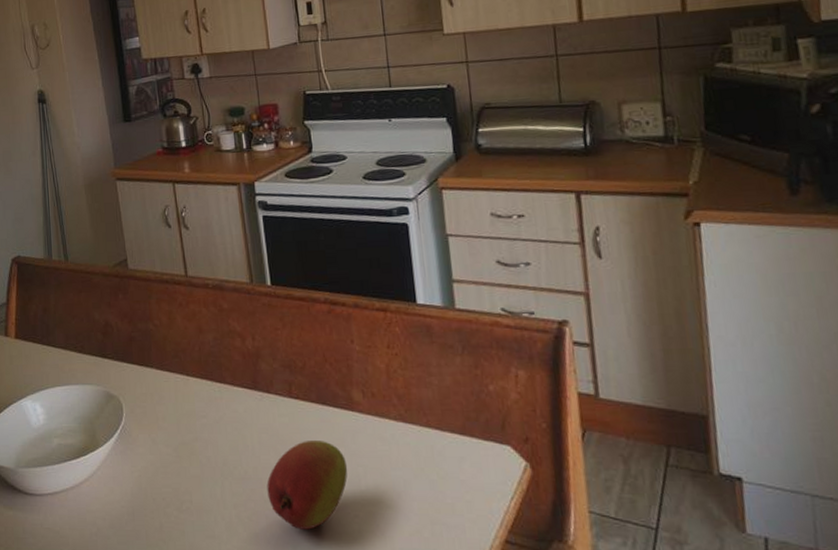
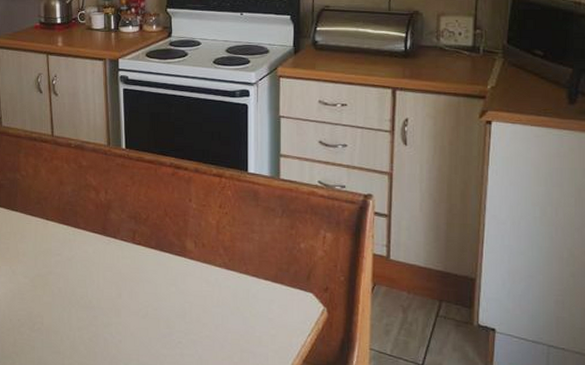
fruit: present [267,439,348,530] -> none [107,279,176,351]

